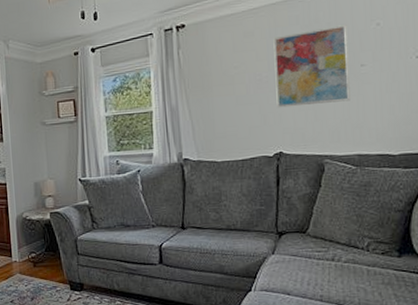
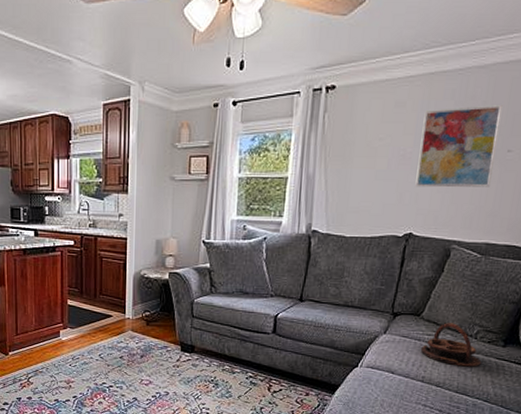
serving tray: none [314,237,380,282] -> present [421,323,482,367]

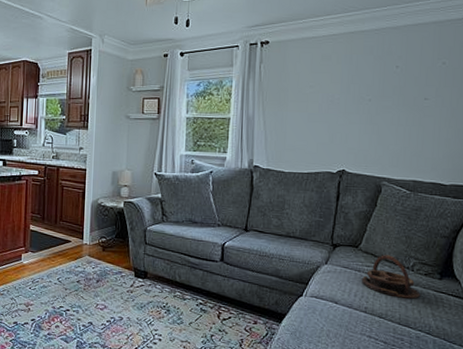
wall art: present [415,105,503,188] -> none [345,60,416,130]

